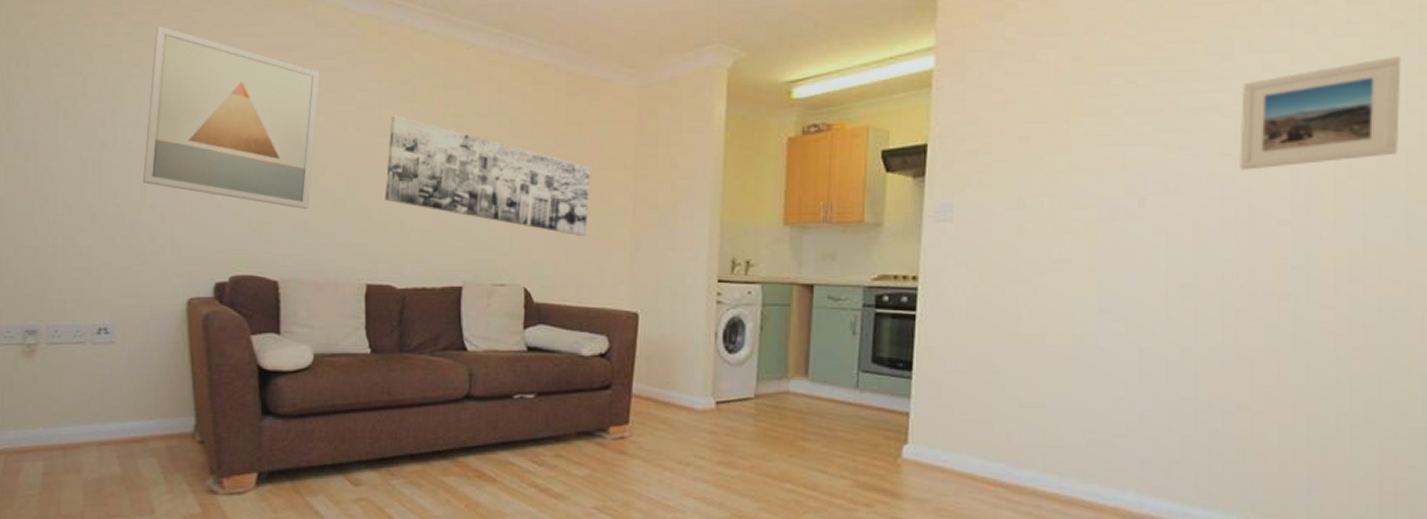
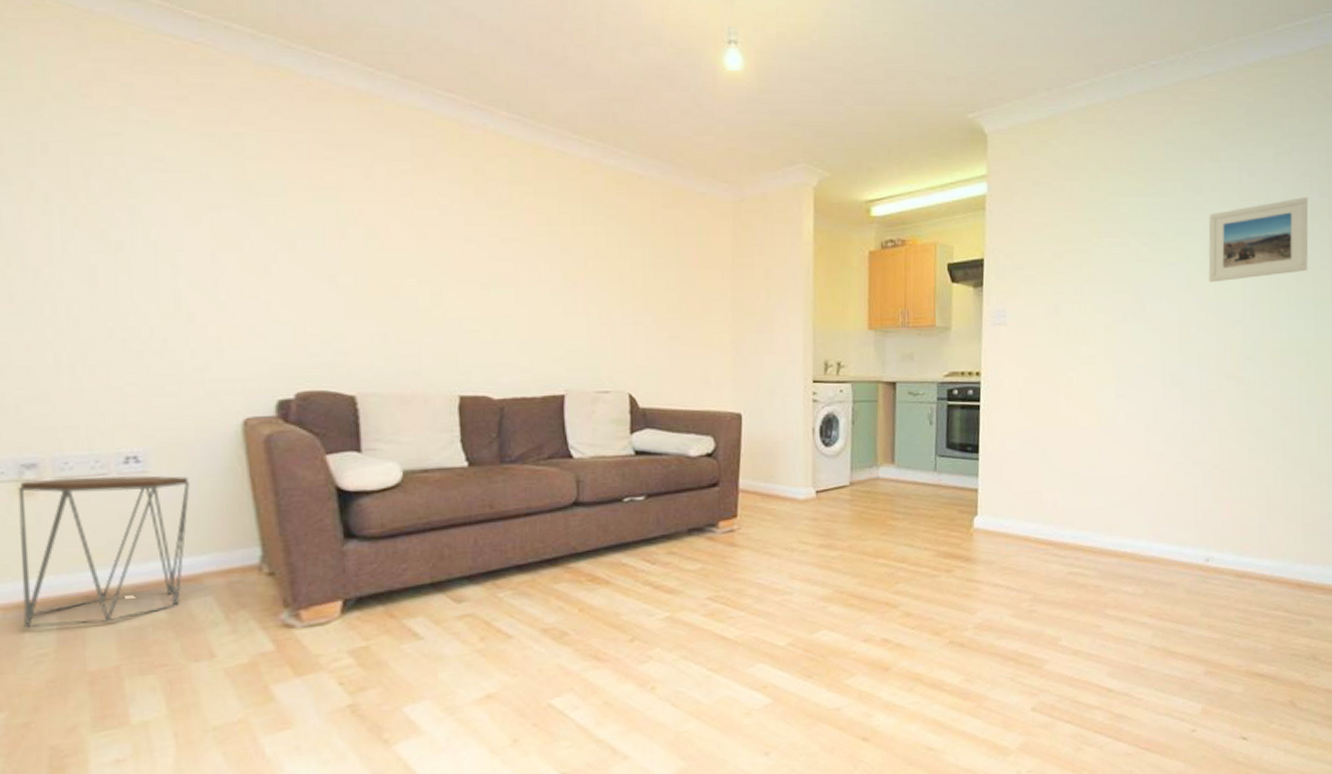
side table: none [20,344,144,473] -> present [18,475,190,629]
wall art: present [143,25,320,209] -> none [175,113,393,319]
wall art: present [385,115,590,237] -> none [475,222,690,344]

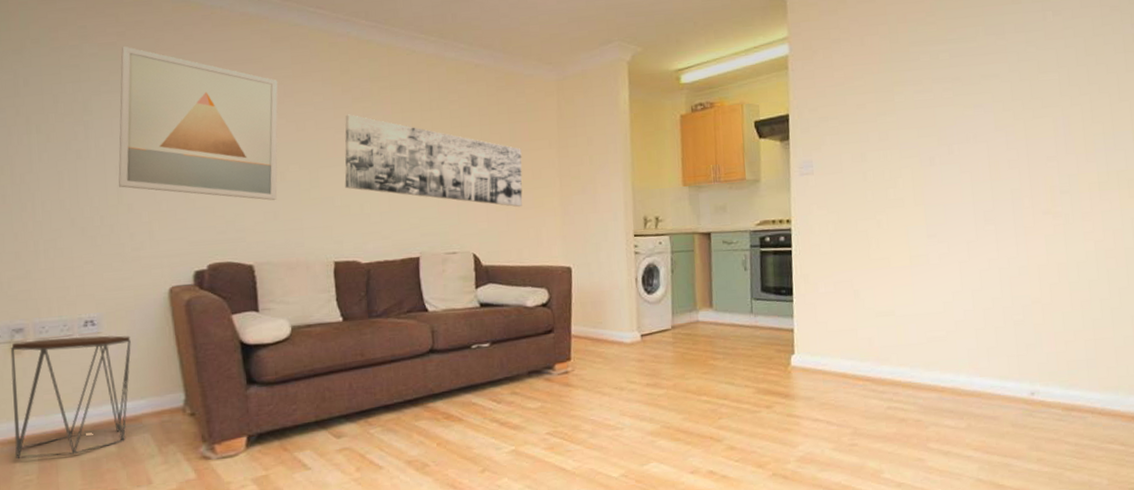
wall art: none [175,113,393,319] -> present [118,45,278,200]
wall art: none [475,222,690,344] -> present [345,114,523,208]
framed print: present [1208,196,1308,282] -> none [1013,30,1124,121]

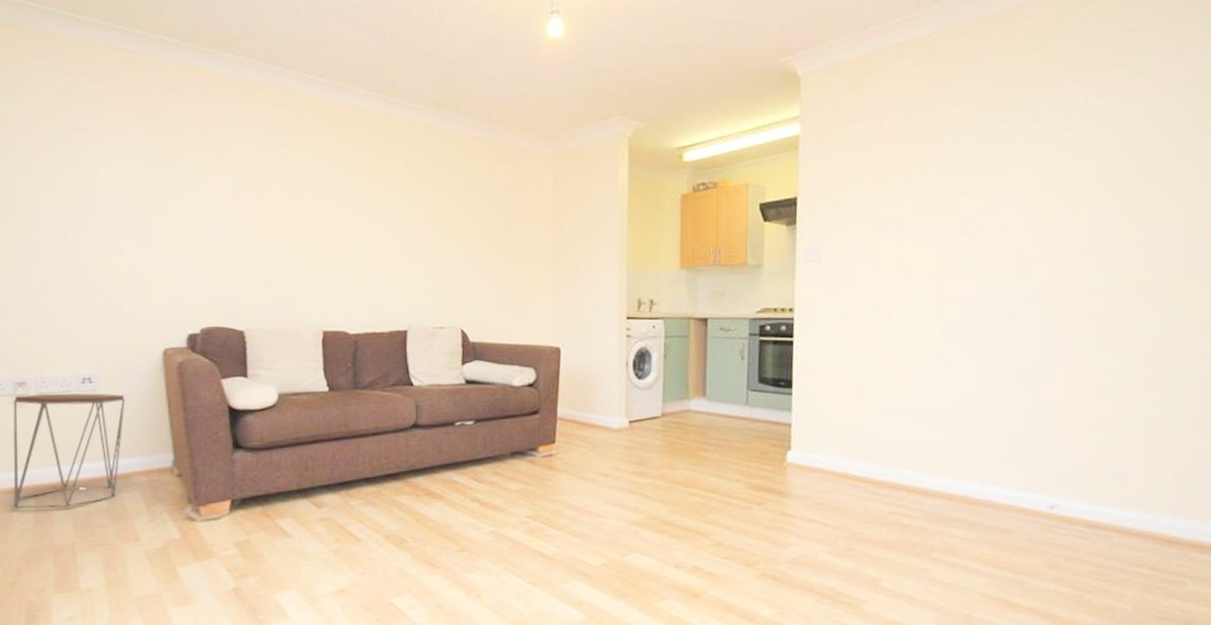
wall art: present [118,45,278,200] -> none [120,109,276,267]
wall art: present [345,114,523,208] -> none [337,183,515,284]

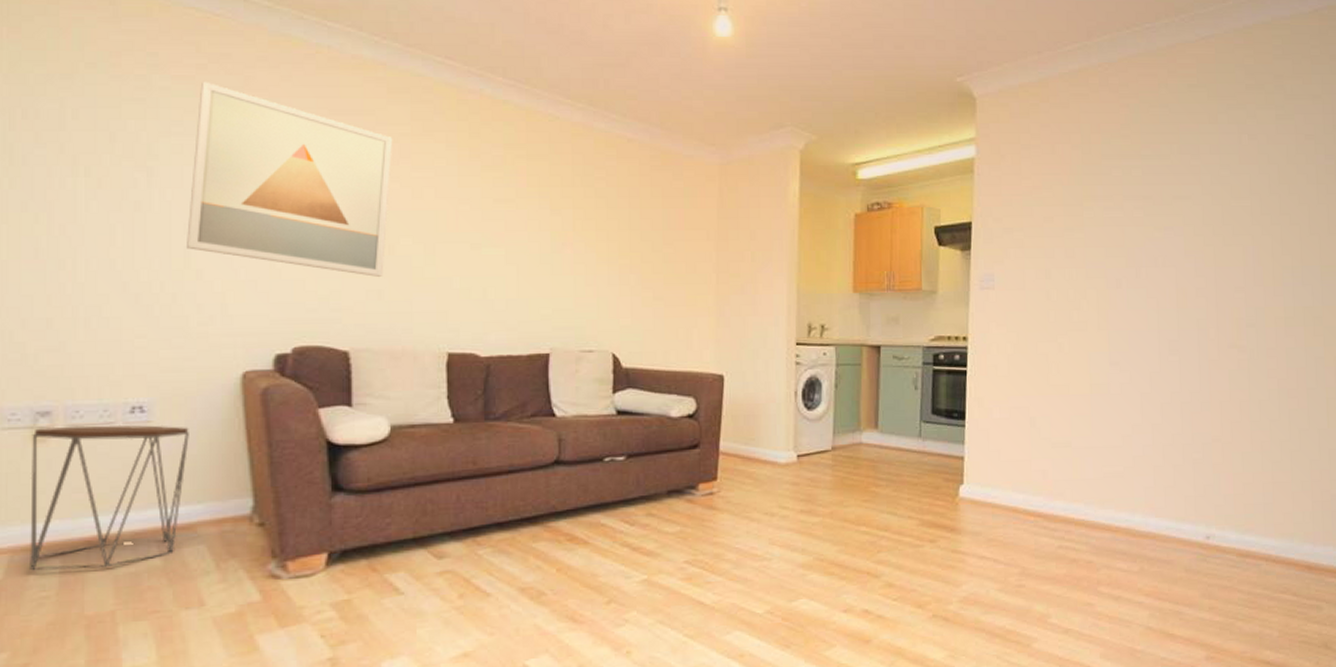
wall art: none [120,109,276,267] -> present [187,81,393,277]

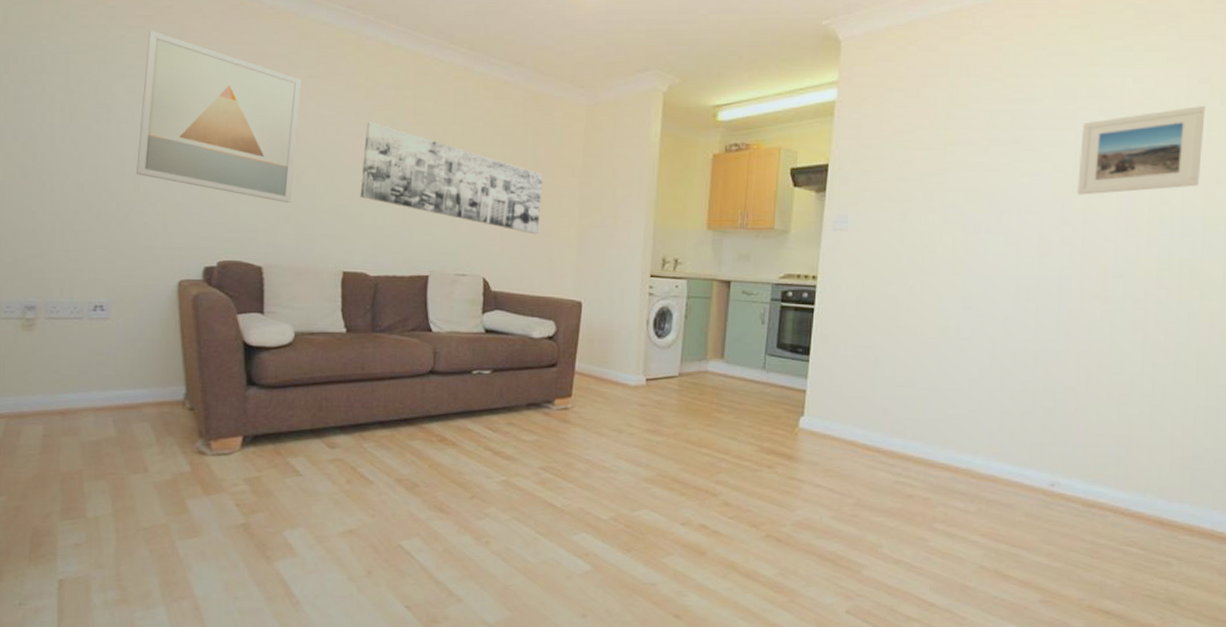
side table: present [30,424,189,571] -> none [21,318,137,435]
wall art: none [466,184,675,304] -> present [360,121,543,235]
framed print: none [1207,160,1314,248] -> present [1077,105,1206,195]

